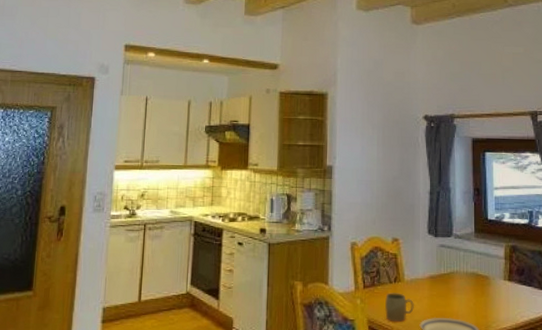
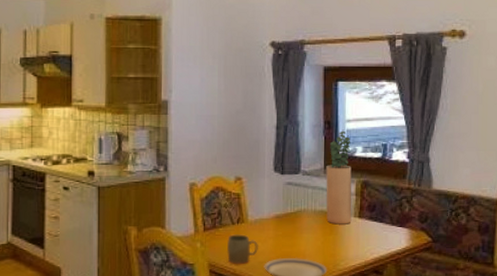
vase: none [476,196,502,287] -> present [326,129,352,225]

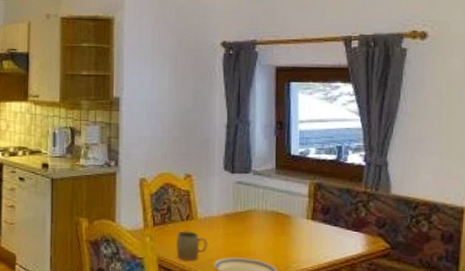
vase: present [326,129,352,225] -> none [277,130,305,226]

